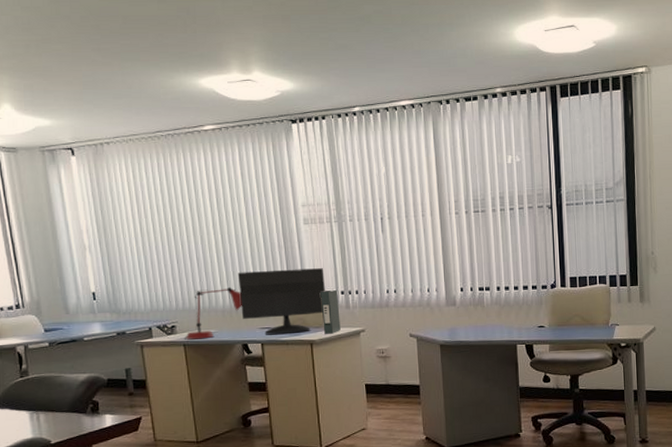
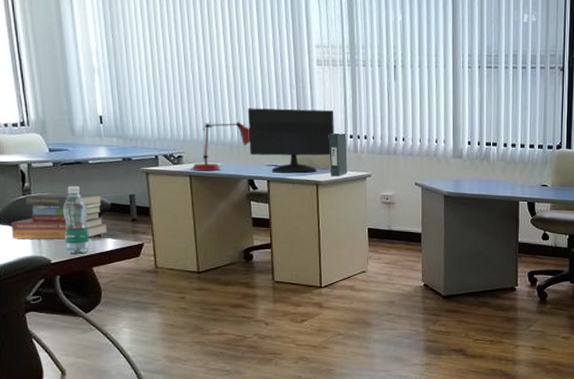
books: none [10,370,106,423] -> present [11,193,108,240]
bottle: none [61,364,88,433] -> present [63,186,89,254]

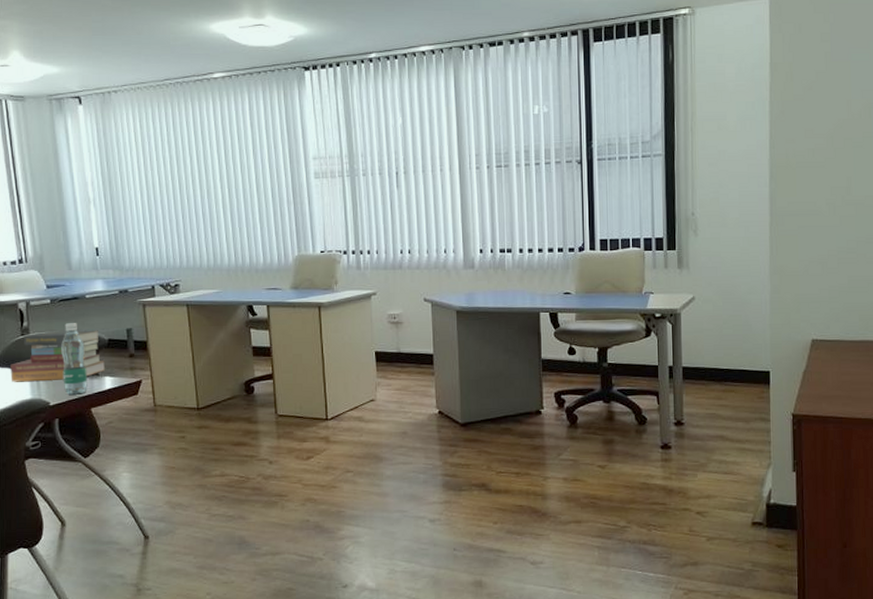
desk lamp: present [190,121,250,172] -> none [187,243,248,300]
computer monitor: present [247,108,334,174] -> none [244,226,335,297]
binder: present [329,133,347,177] -> none [330,250,350,298]

